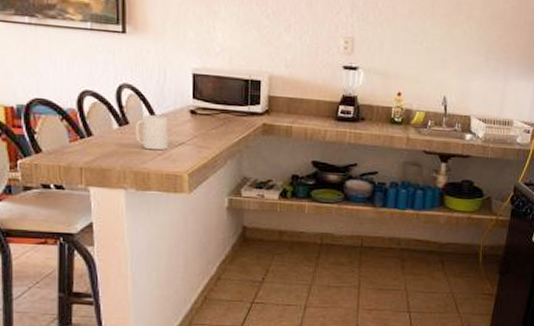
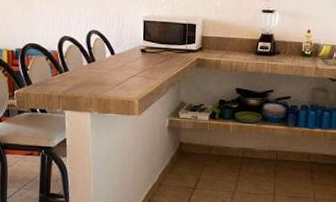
mug: present [135,114,168,151] -> none [99,53,124,82]

